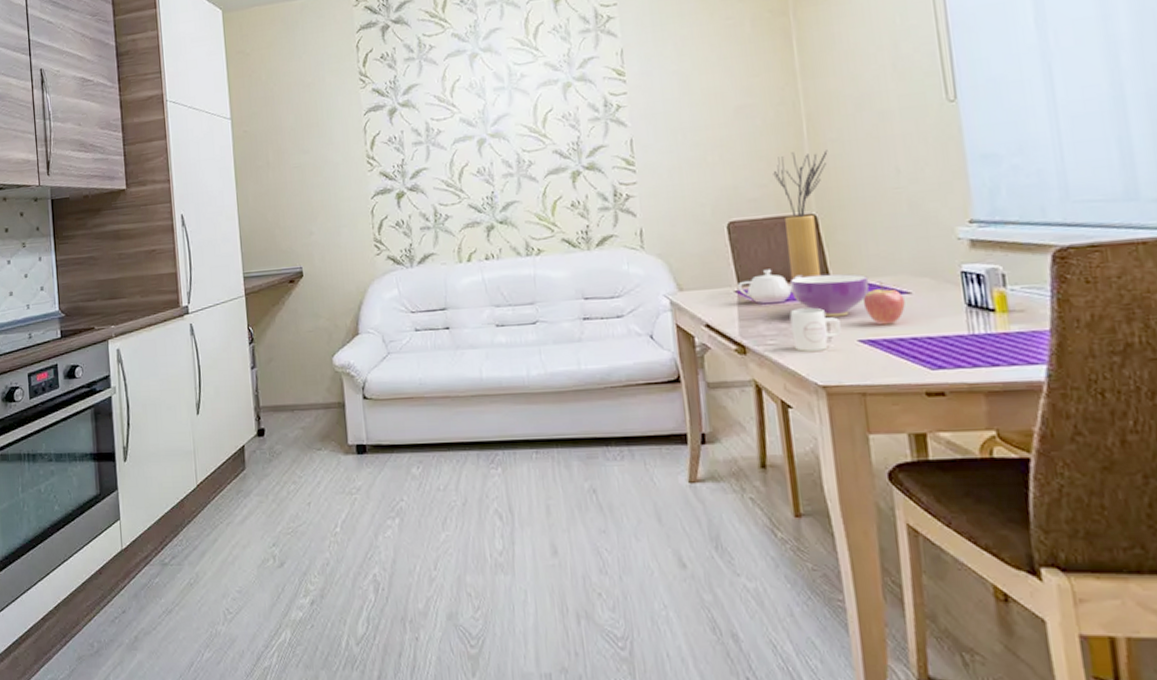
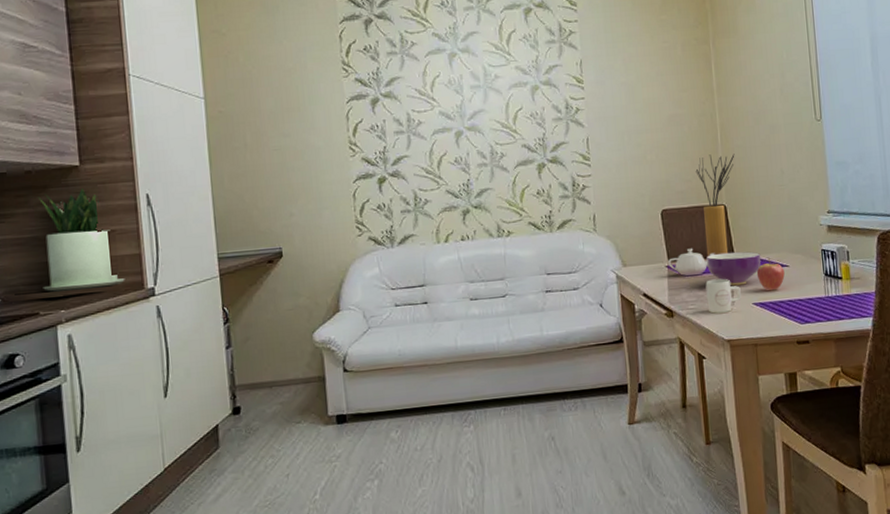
planter: none [93,211,164,309] -> present [37,189,125,293]

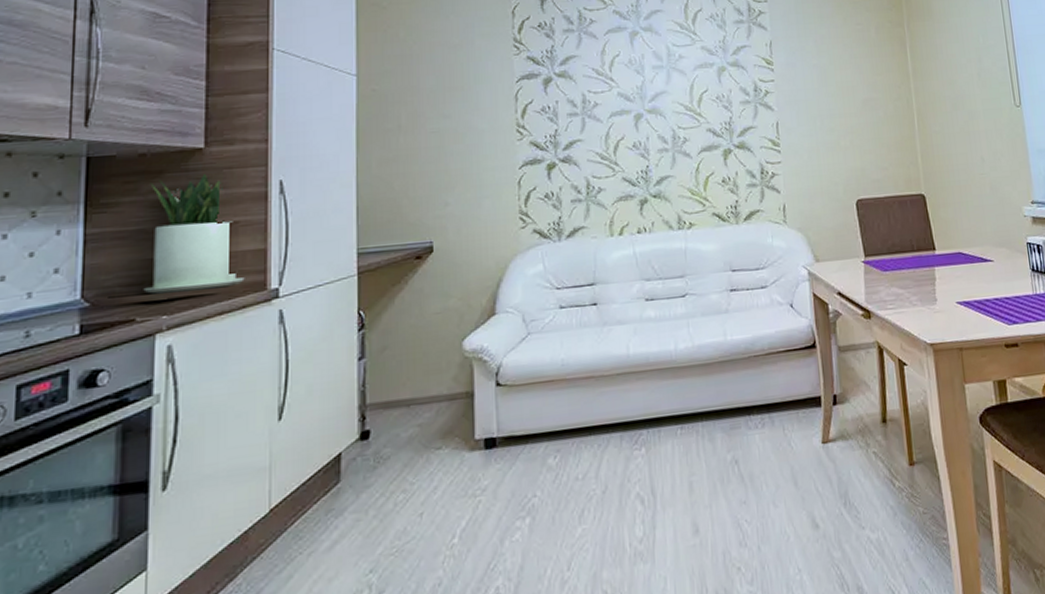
teapot: present [667,248,715,276] -> none [863,241,915,272]
vase: present [695,154,735,257] -> none [892,140,933,251]
bowl: present [705,251,761,286] -> none [904,245,964,283]
mug: present [705,278,741,314] -> none [905,275,944,314]
fruit: present [756,257,785,291] -> none [959,251,990,289]

